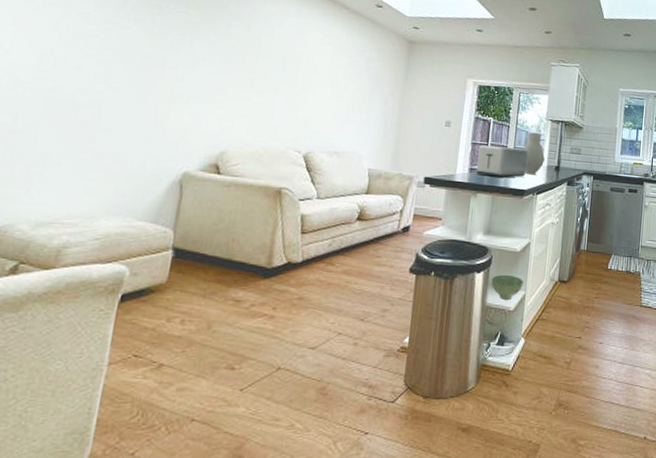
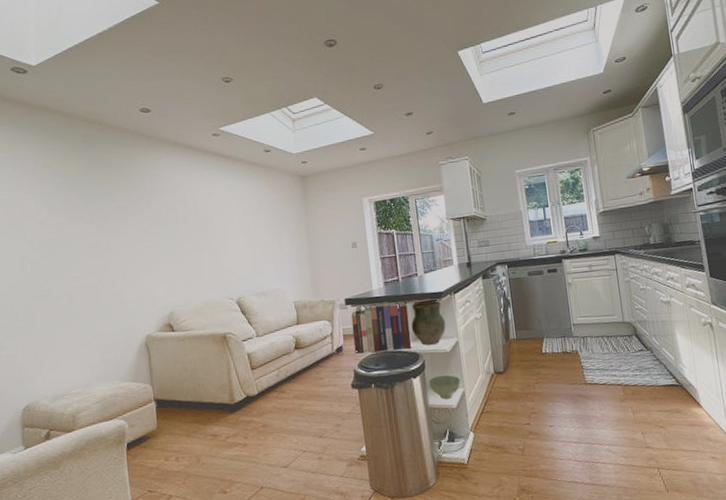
books: none [422,186,488,241] -> present [351,301,411,355]
toaster: present [476,144,528,179] -> none [388,252,439,287]
ceramic jug: none [486,195,522,242] -> present [411,300,446,345]
vase: present [523,132,545,175] -> none [431,234,455,277]

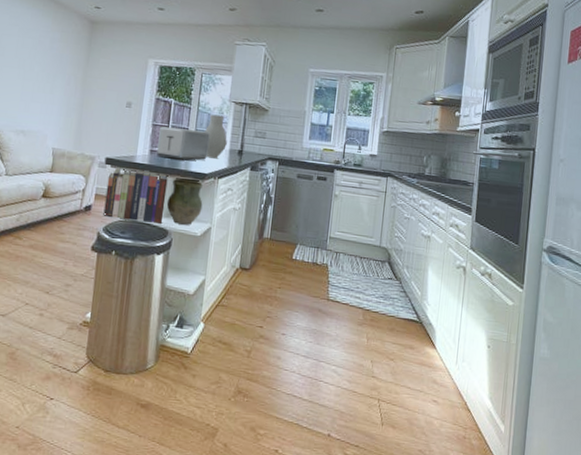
toaster: none [388,252,439,287] -> present [157,126,210,161]
bowl: present [429,375,461,399] -> none [171,258,205,284]
vase: none [431,234,455,277] -> present [205,114,227,159]

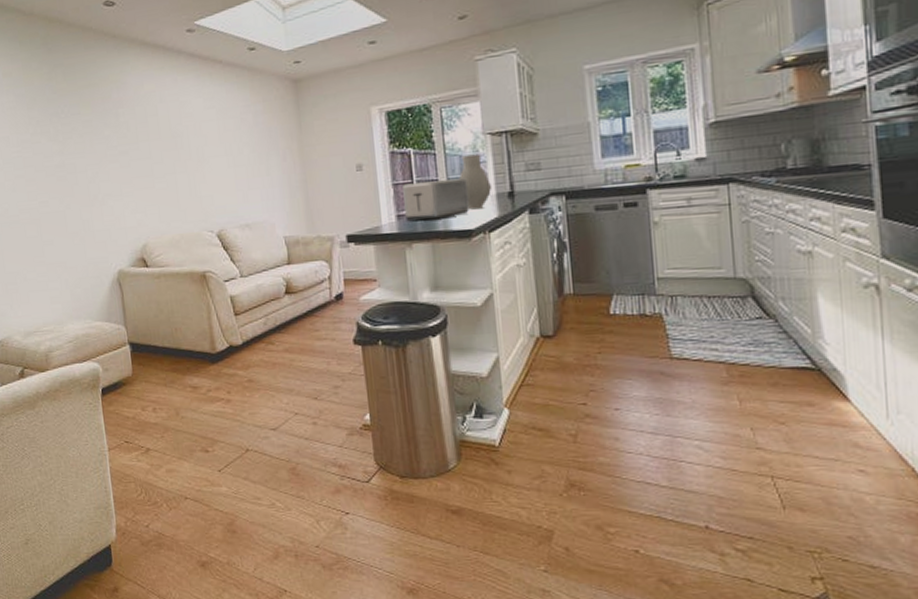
books: present [103,167,168,224] -> none [354,240,430,304]
ceramic jug: present [166,178,203,225] -> none [430,240,477,297]

